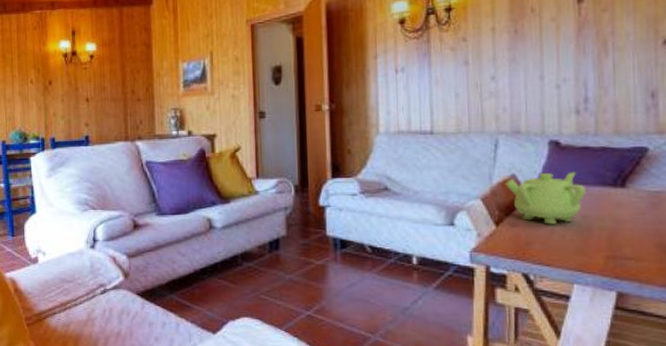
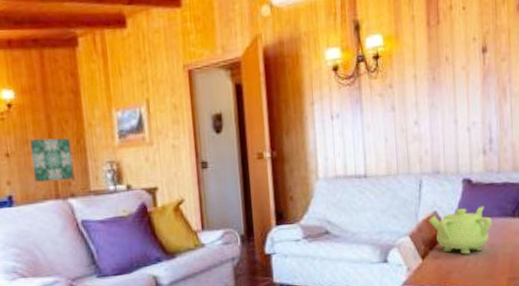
wall art: none [107,86,142,125] -> present [30,138,75,182]

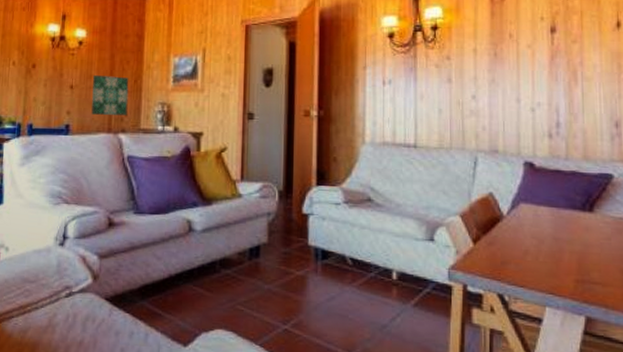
teapot: present [428,206,492,255] -> none [483,192,557,245]

